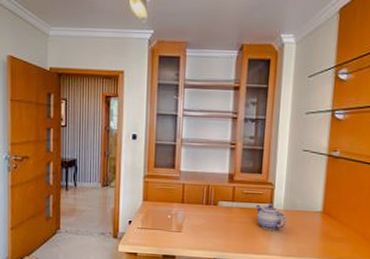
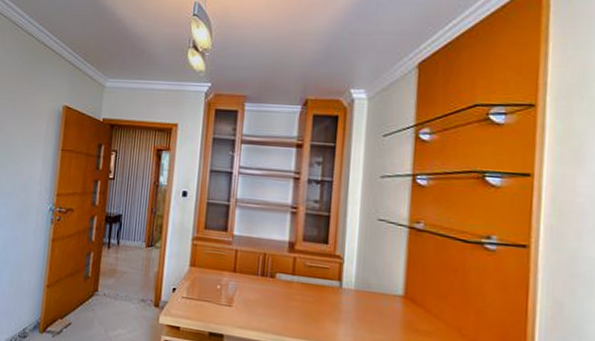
teapot: present [255,204,287,231] -> none [320,280,359,315]

